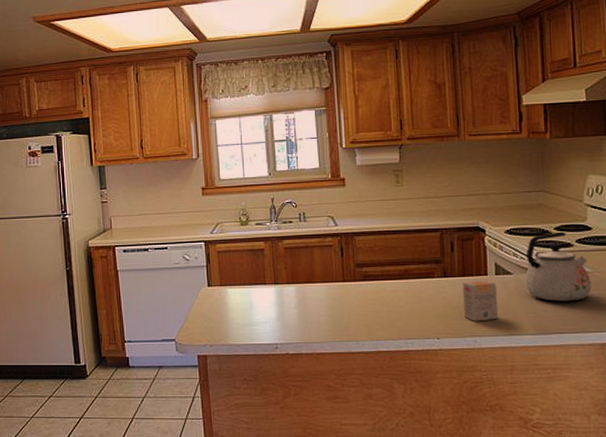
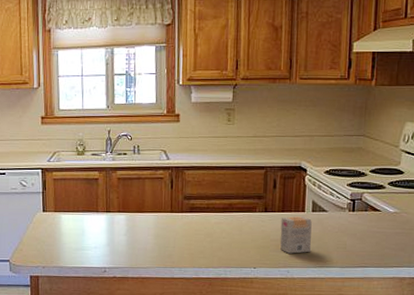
kettle: present [525,231,592,302] -> none [338,174,398,239]

